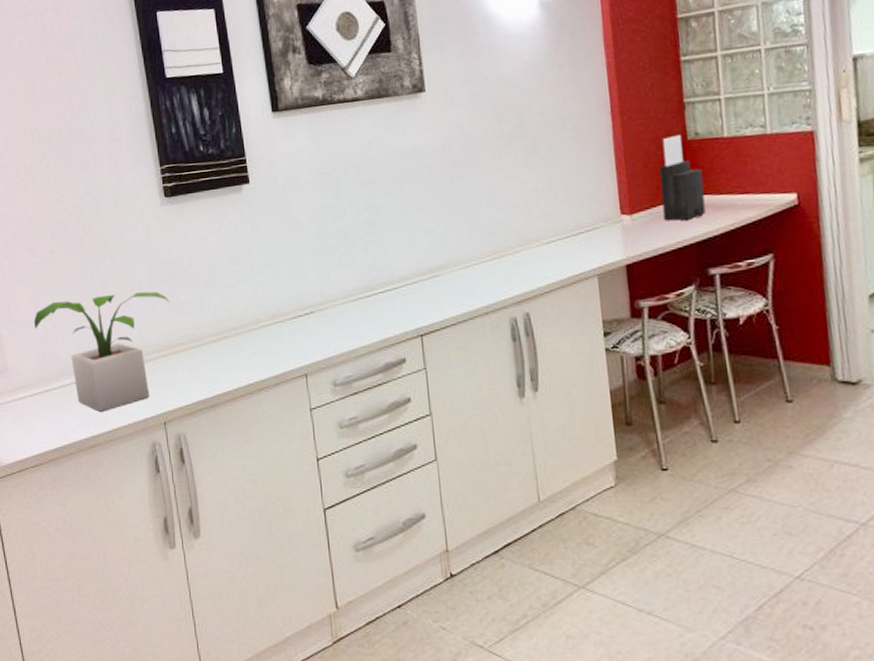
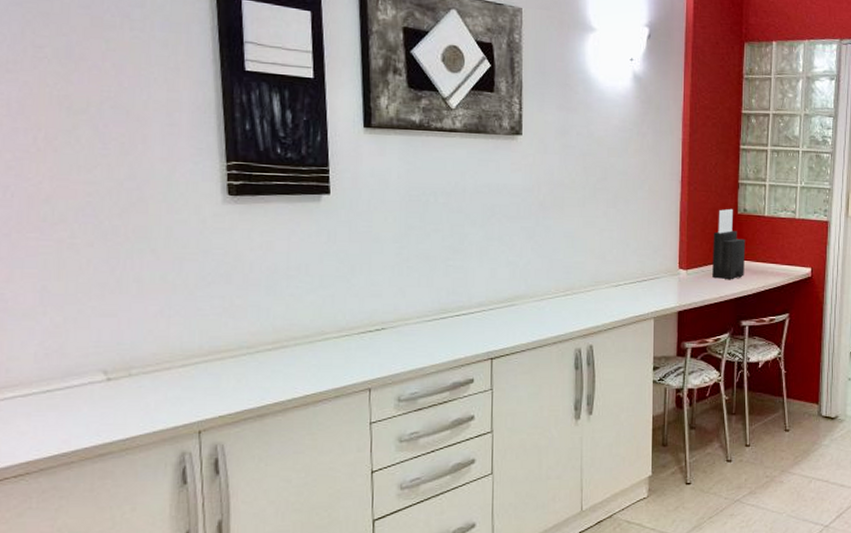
potted plant: present [33,291,170,412] -> none [36,291,221,417]

